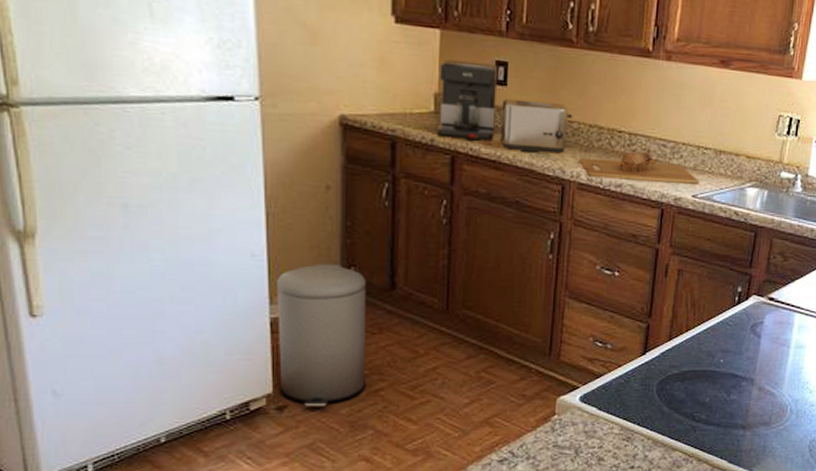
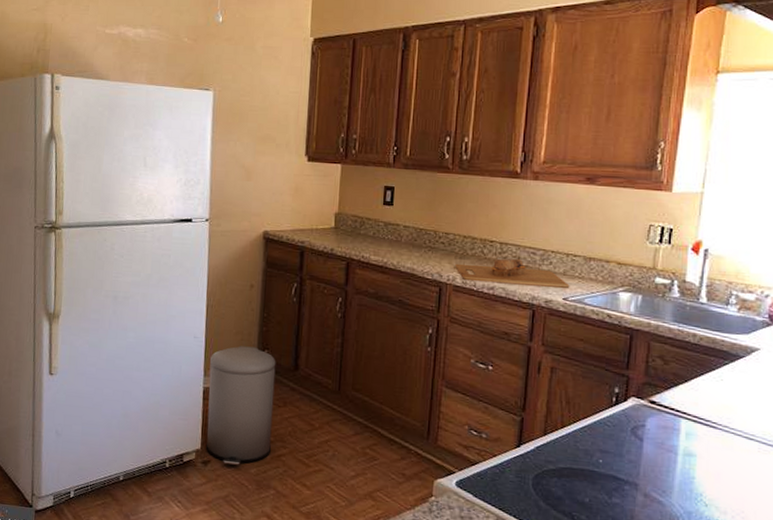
coffee maker: present [437,59,499,142] -> none [336,186,387,251]
toaster: present [499,98,573,154] -> none [386,216,449,261]

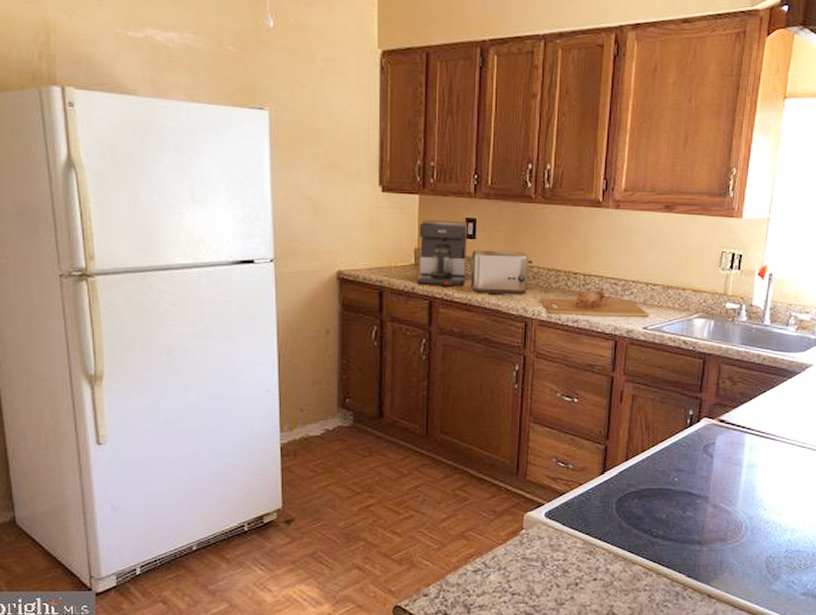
pedal bin: present [206,346,276,465] -> none [286,396,359,520]
coffee maker: none [336,186,387,251] -> present [417,219,468,287]
toaster: none [386,216,449,261] -> present [470,250,533,295]

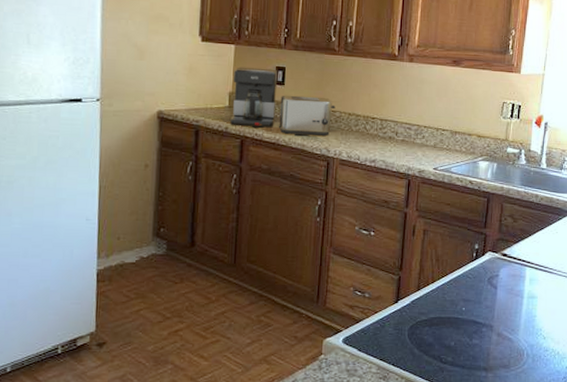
cutting board: present [540,289,650,318] -> none [341,133,439,160]

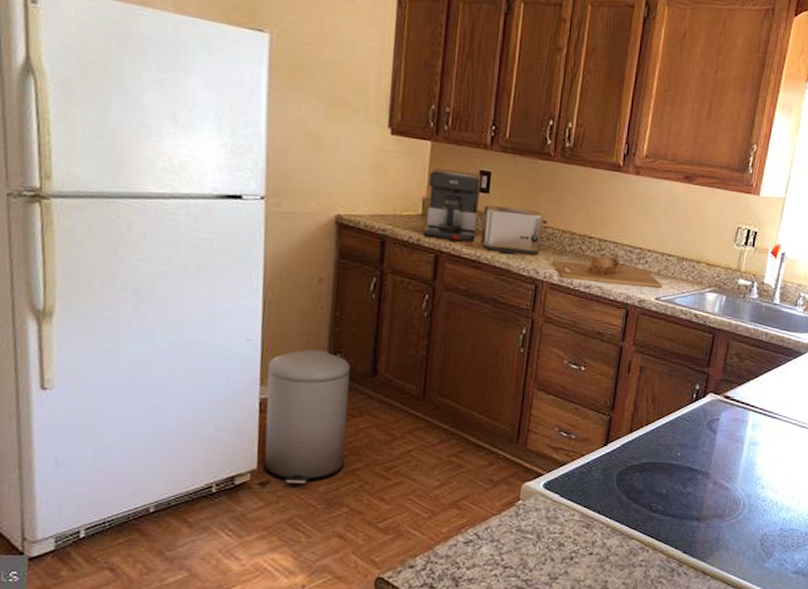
pedal bin: none [101,226,172,344] -> present [264,349,351,484]
cutting board: none [341,133,439,160] -> present [552,255,663,289]

